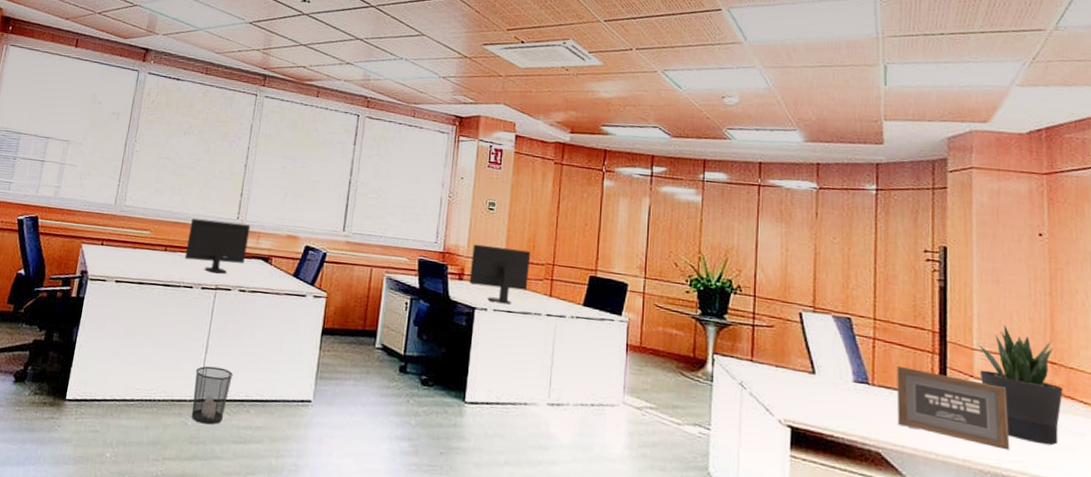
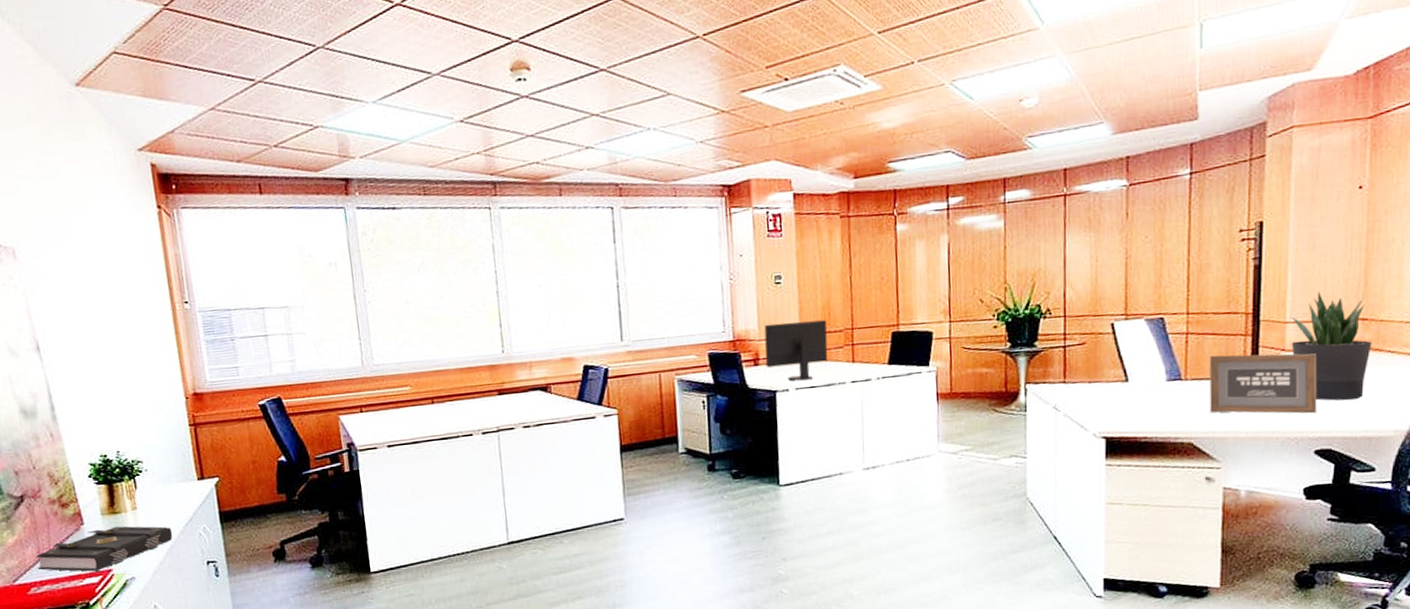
monitor: present [184,218,251,274] -> none [451,356,522,415]
waste bin: present [191,366,233,425] -> none [497,507,538,564]

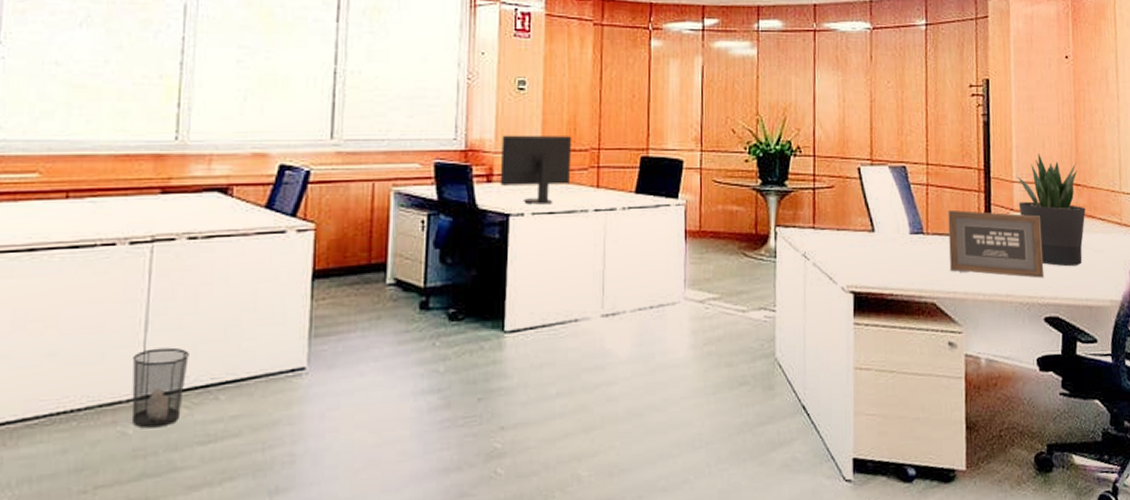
waste bin: none [497,507,538,564] -> present [131,347,189,429]

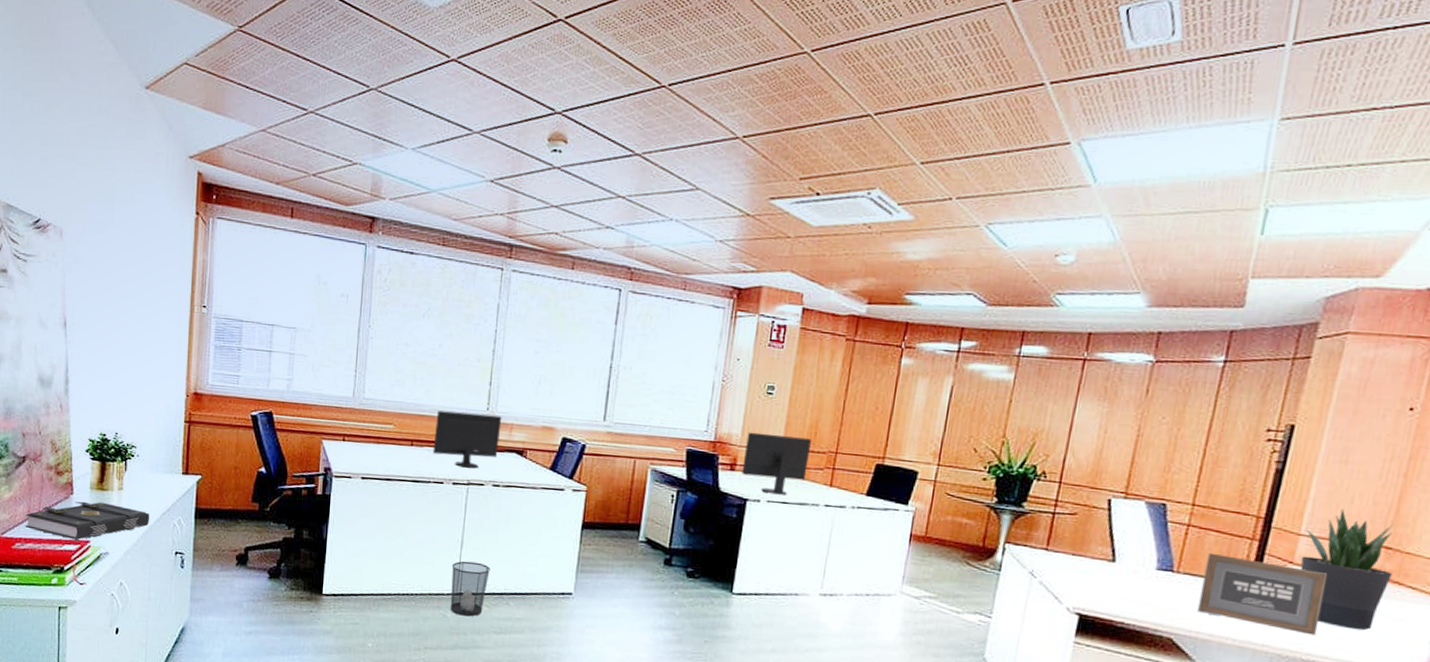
monitor: none [98,146,197,220] -> present [432,410,502,469]

